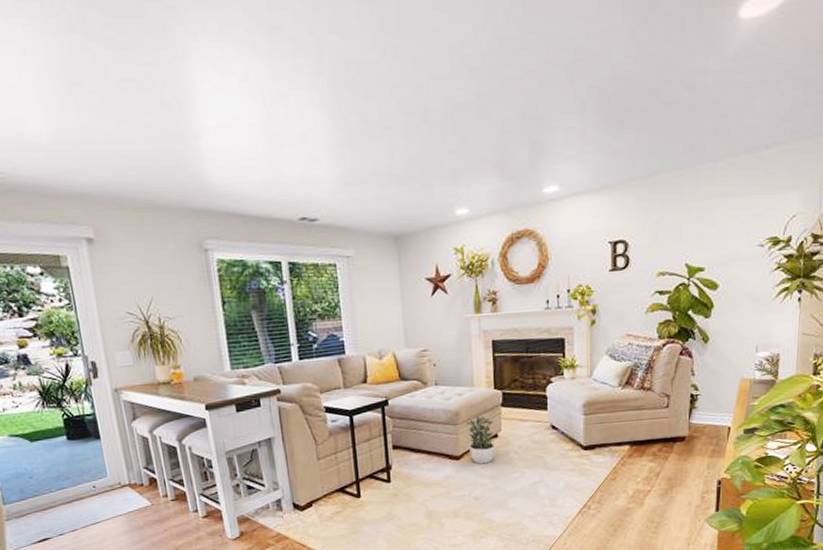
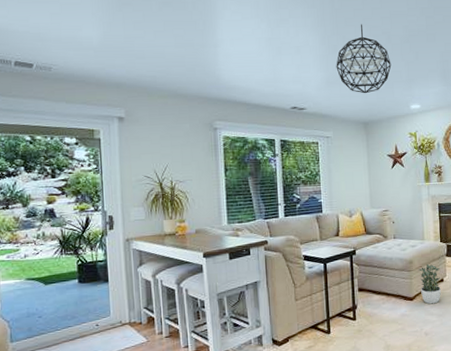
pendant light: none [355,96,430,197] -> present [336,24,392,94]

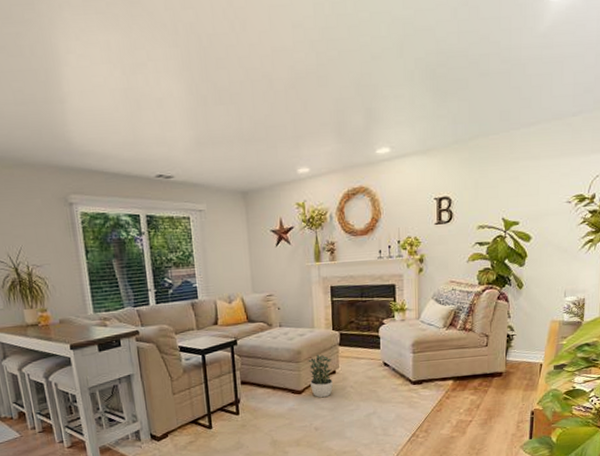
pendant light: present [336,24,392,94] -> none [207,66,274,156]

